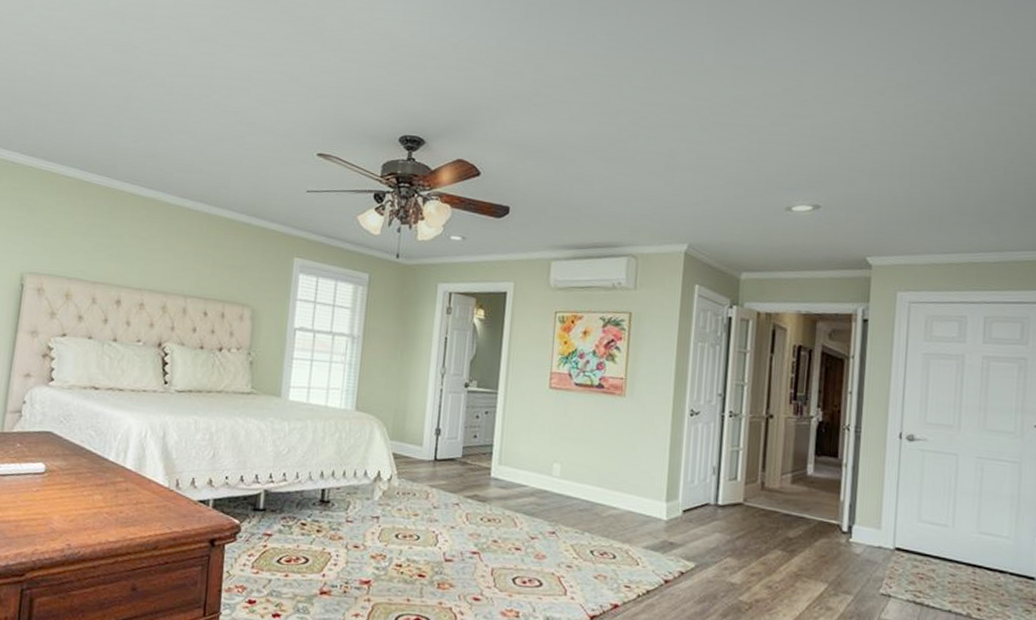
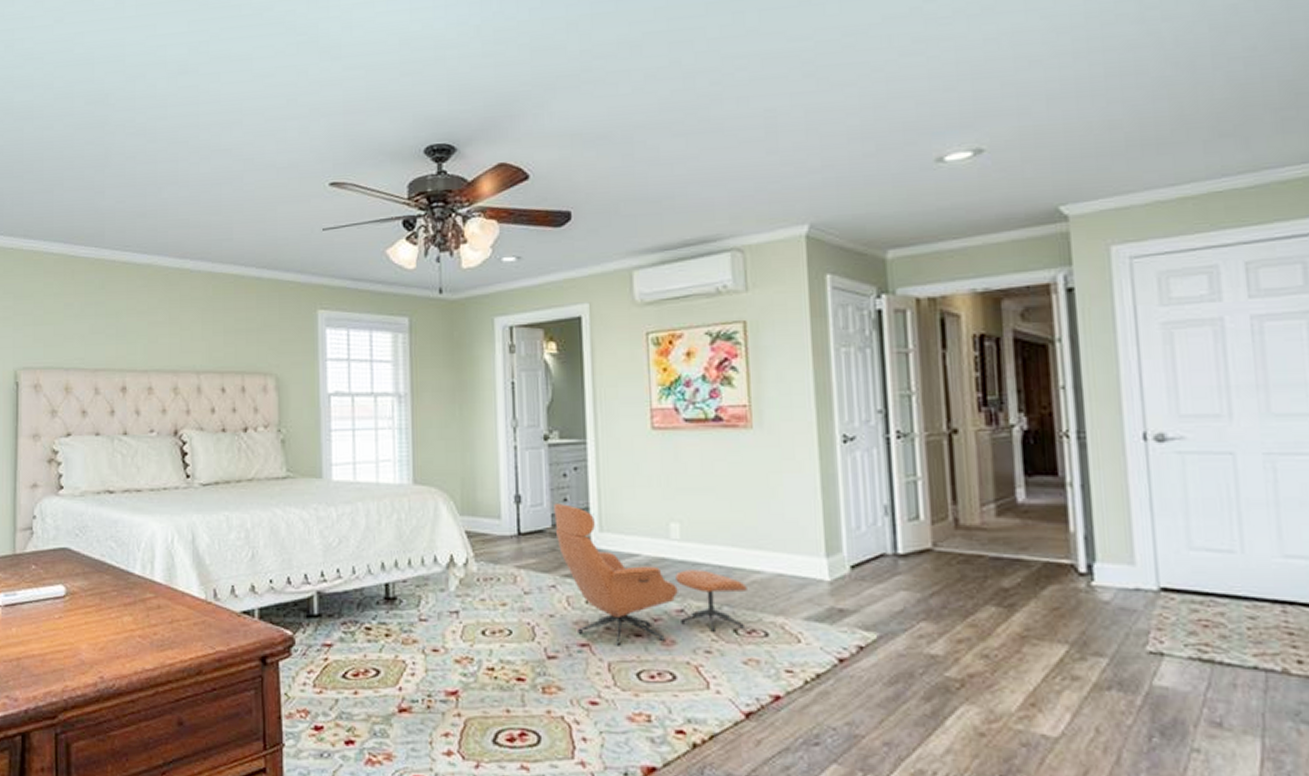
lounge chair: none [464,438,605,556] -> present [554,503,747,646]

